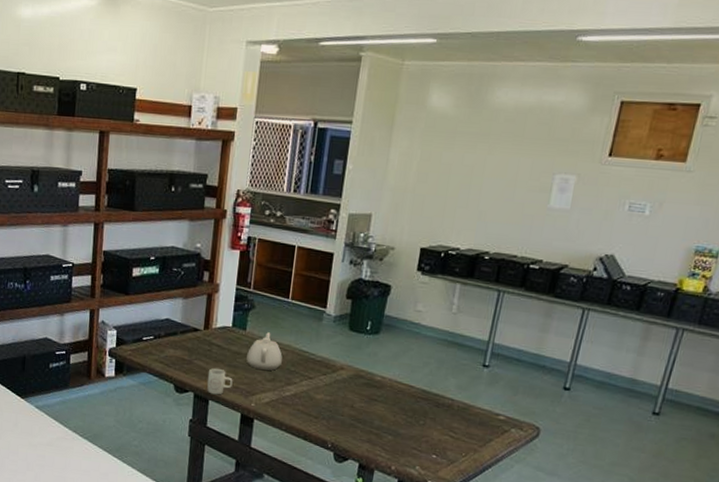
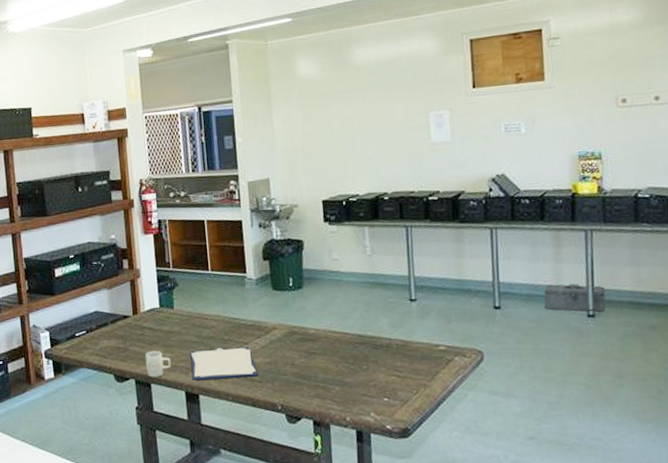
teapot: present [245,332,283,371] -> none [178,306,216,344]
notepad: none [250,375,317,412] -> present [190,347,259,380]
toolbox: none [613,375,678,412] -> present [544,284,606,312]

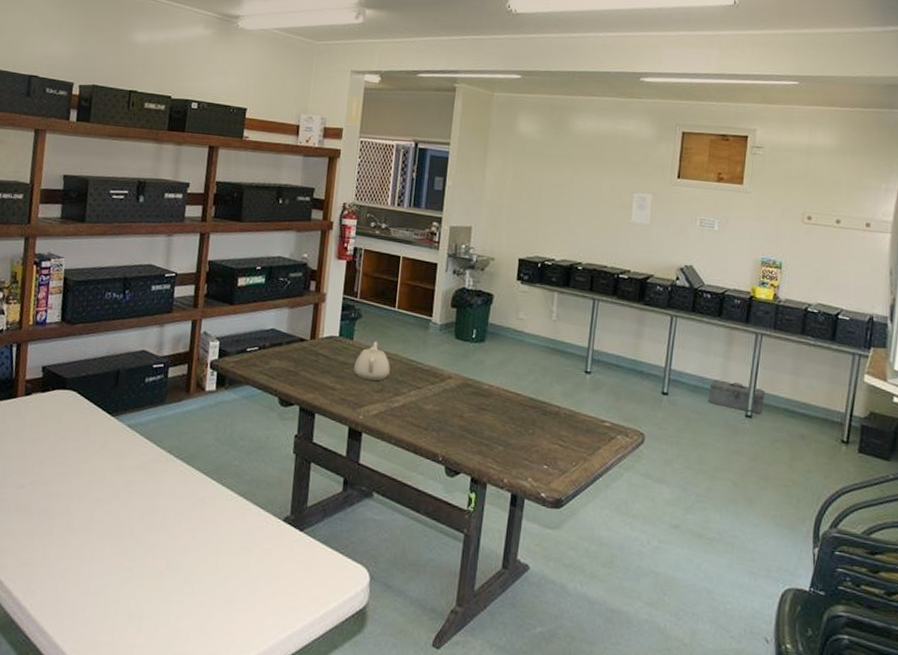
mug: present [144,350,171,378] -> none [313,379,340,408]
teapot: none [178,306,216,344] -> present [353,341,391,381]
notepad: present [190,347,259,380] -> none [358,386,426,423]

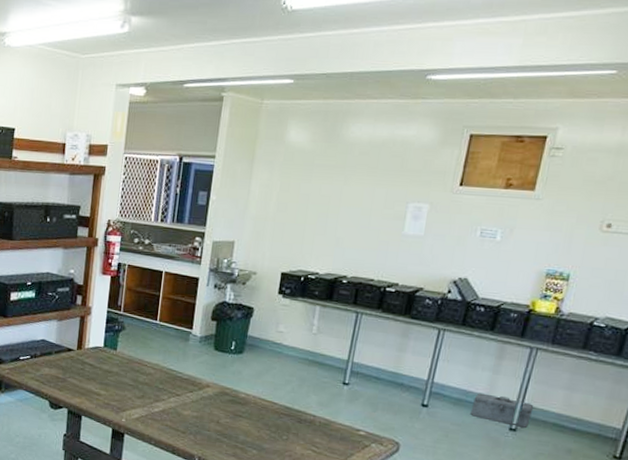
teapot: present [353,341,391,381] -> none [116,352,152,388]

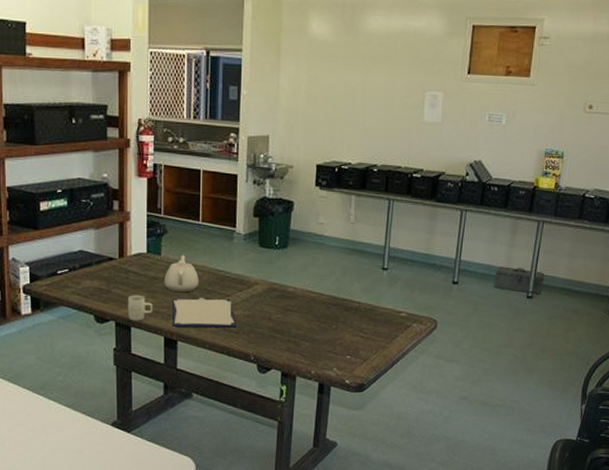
mug: none [79,386,105,411] -> present [127,294,153,321]
teapot: none [116,352,152,388] -> present [163,255,200,292]
notepad: none [121,392,184,427] -> present [172,297,237,328]

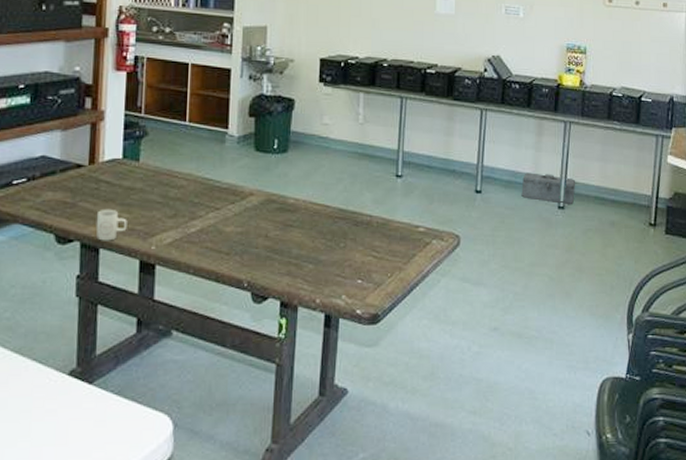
teapot: present [163,255,200,292] -> none [141,161,185,205]
notepad: present [172,297,237,328] -> none [150,211,227,248]

